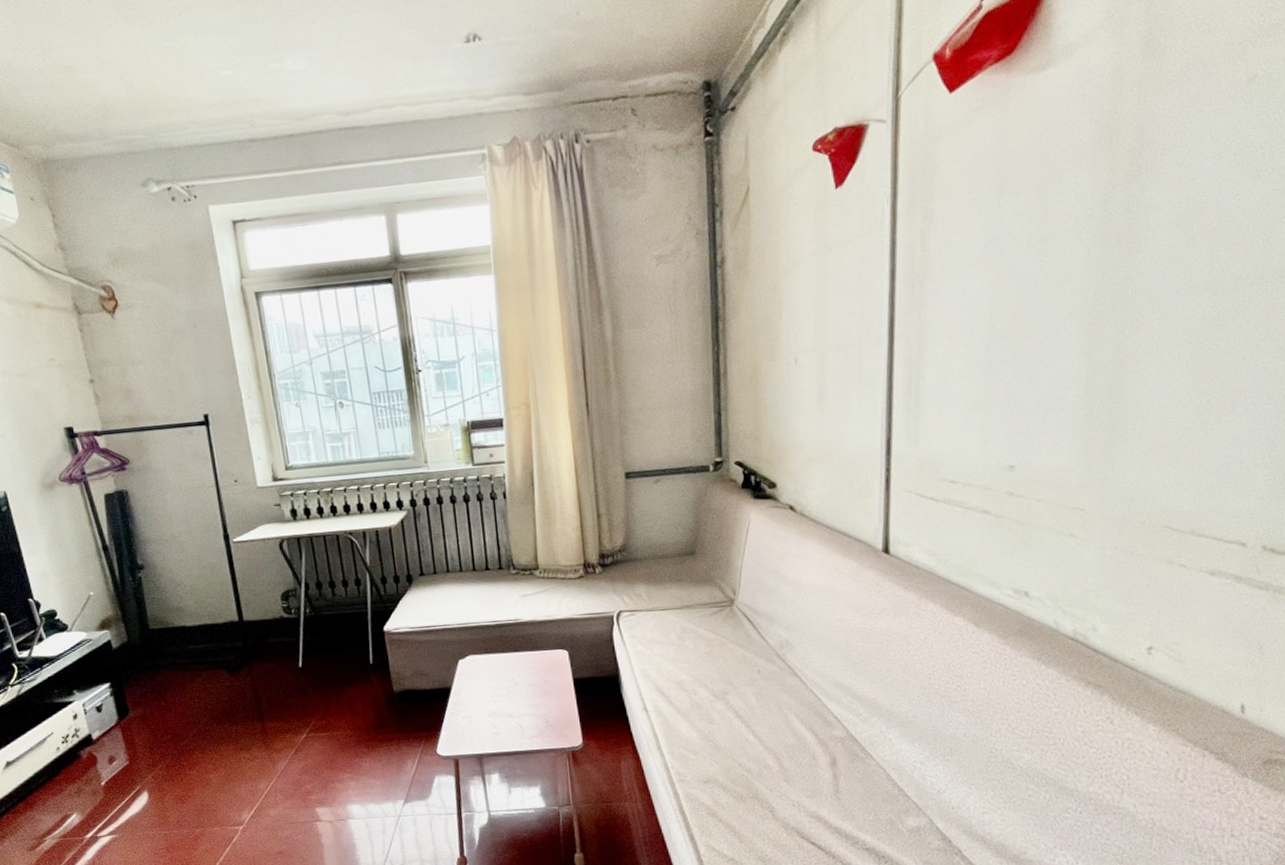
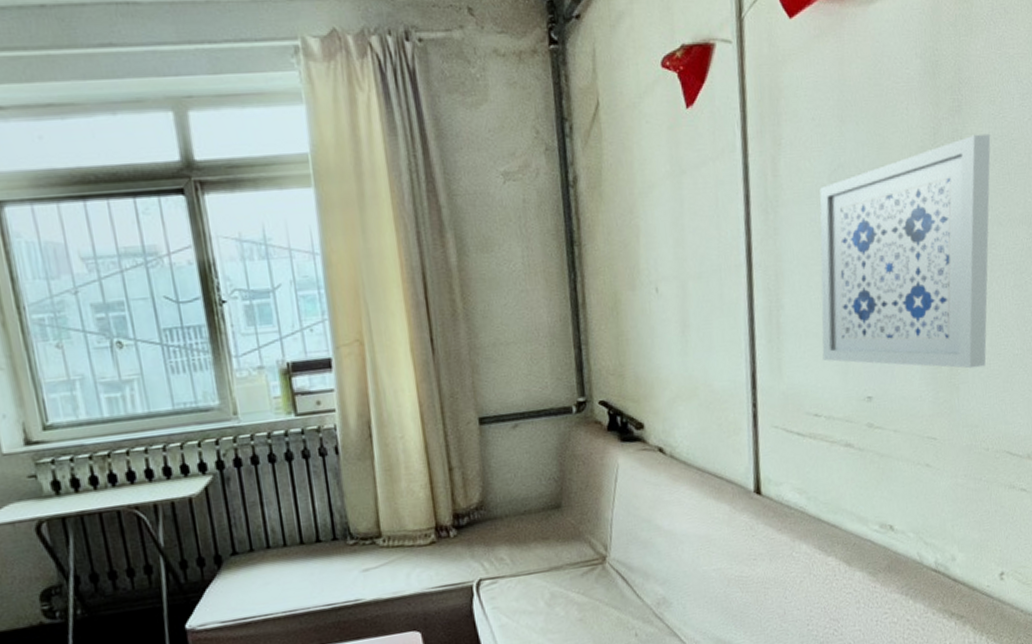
wall art: none [963,197,1174,441] -> present [819,133,991,369]

